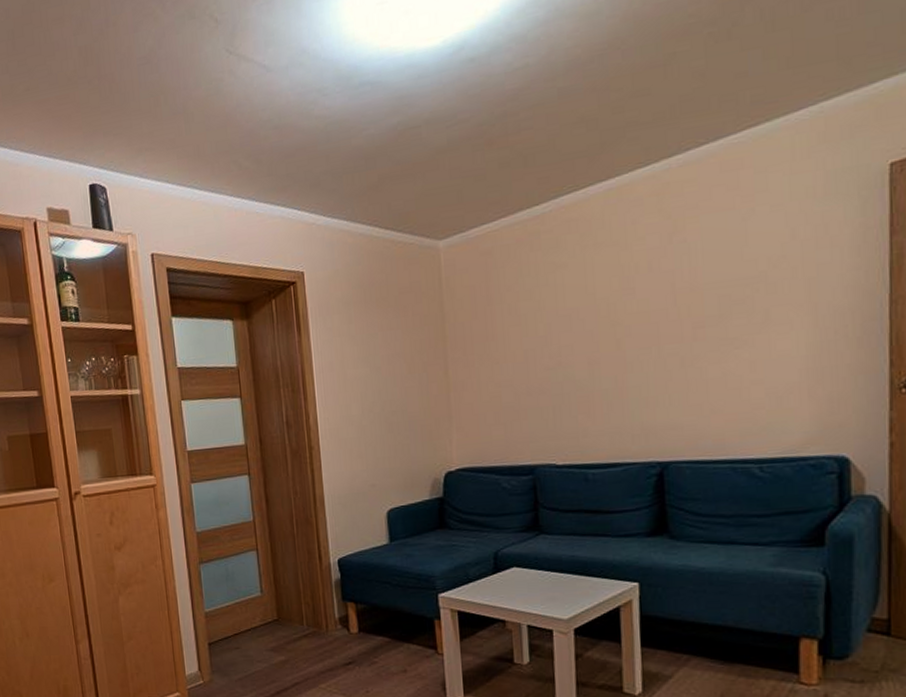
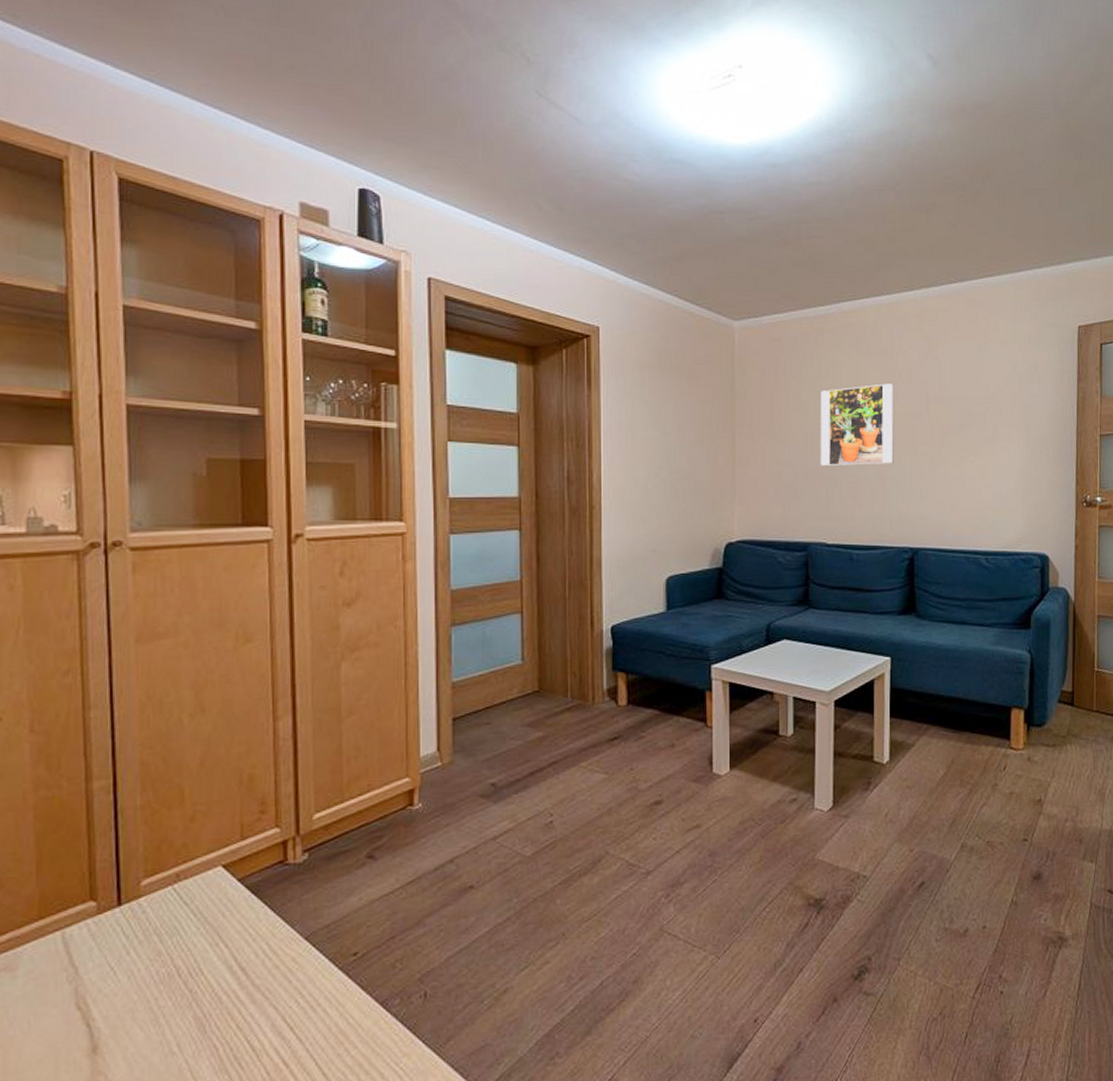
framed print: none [540,278,634,383] -> present [820,383,895,467]

